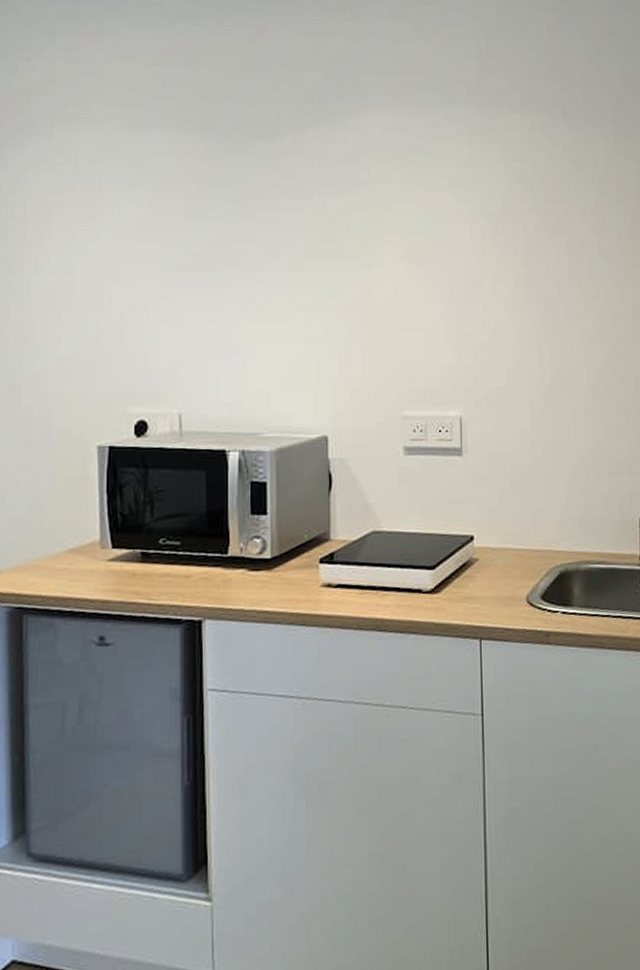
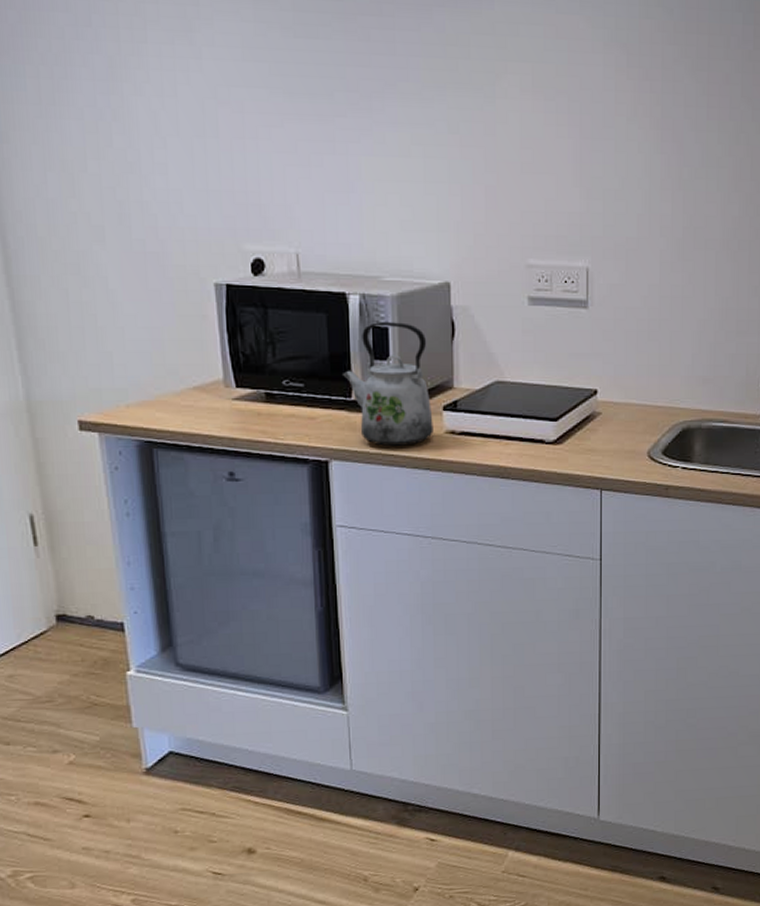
kettle: none [219,477,310,603] -> present [341,322,433,446]

